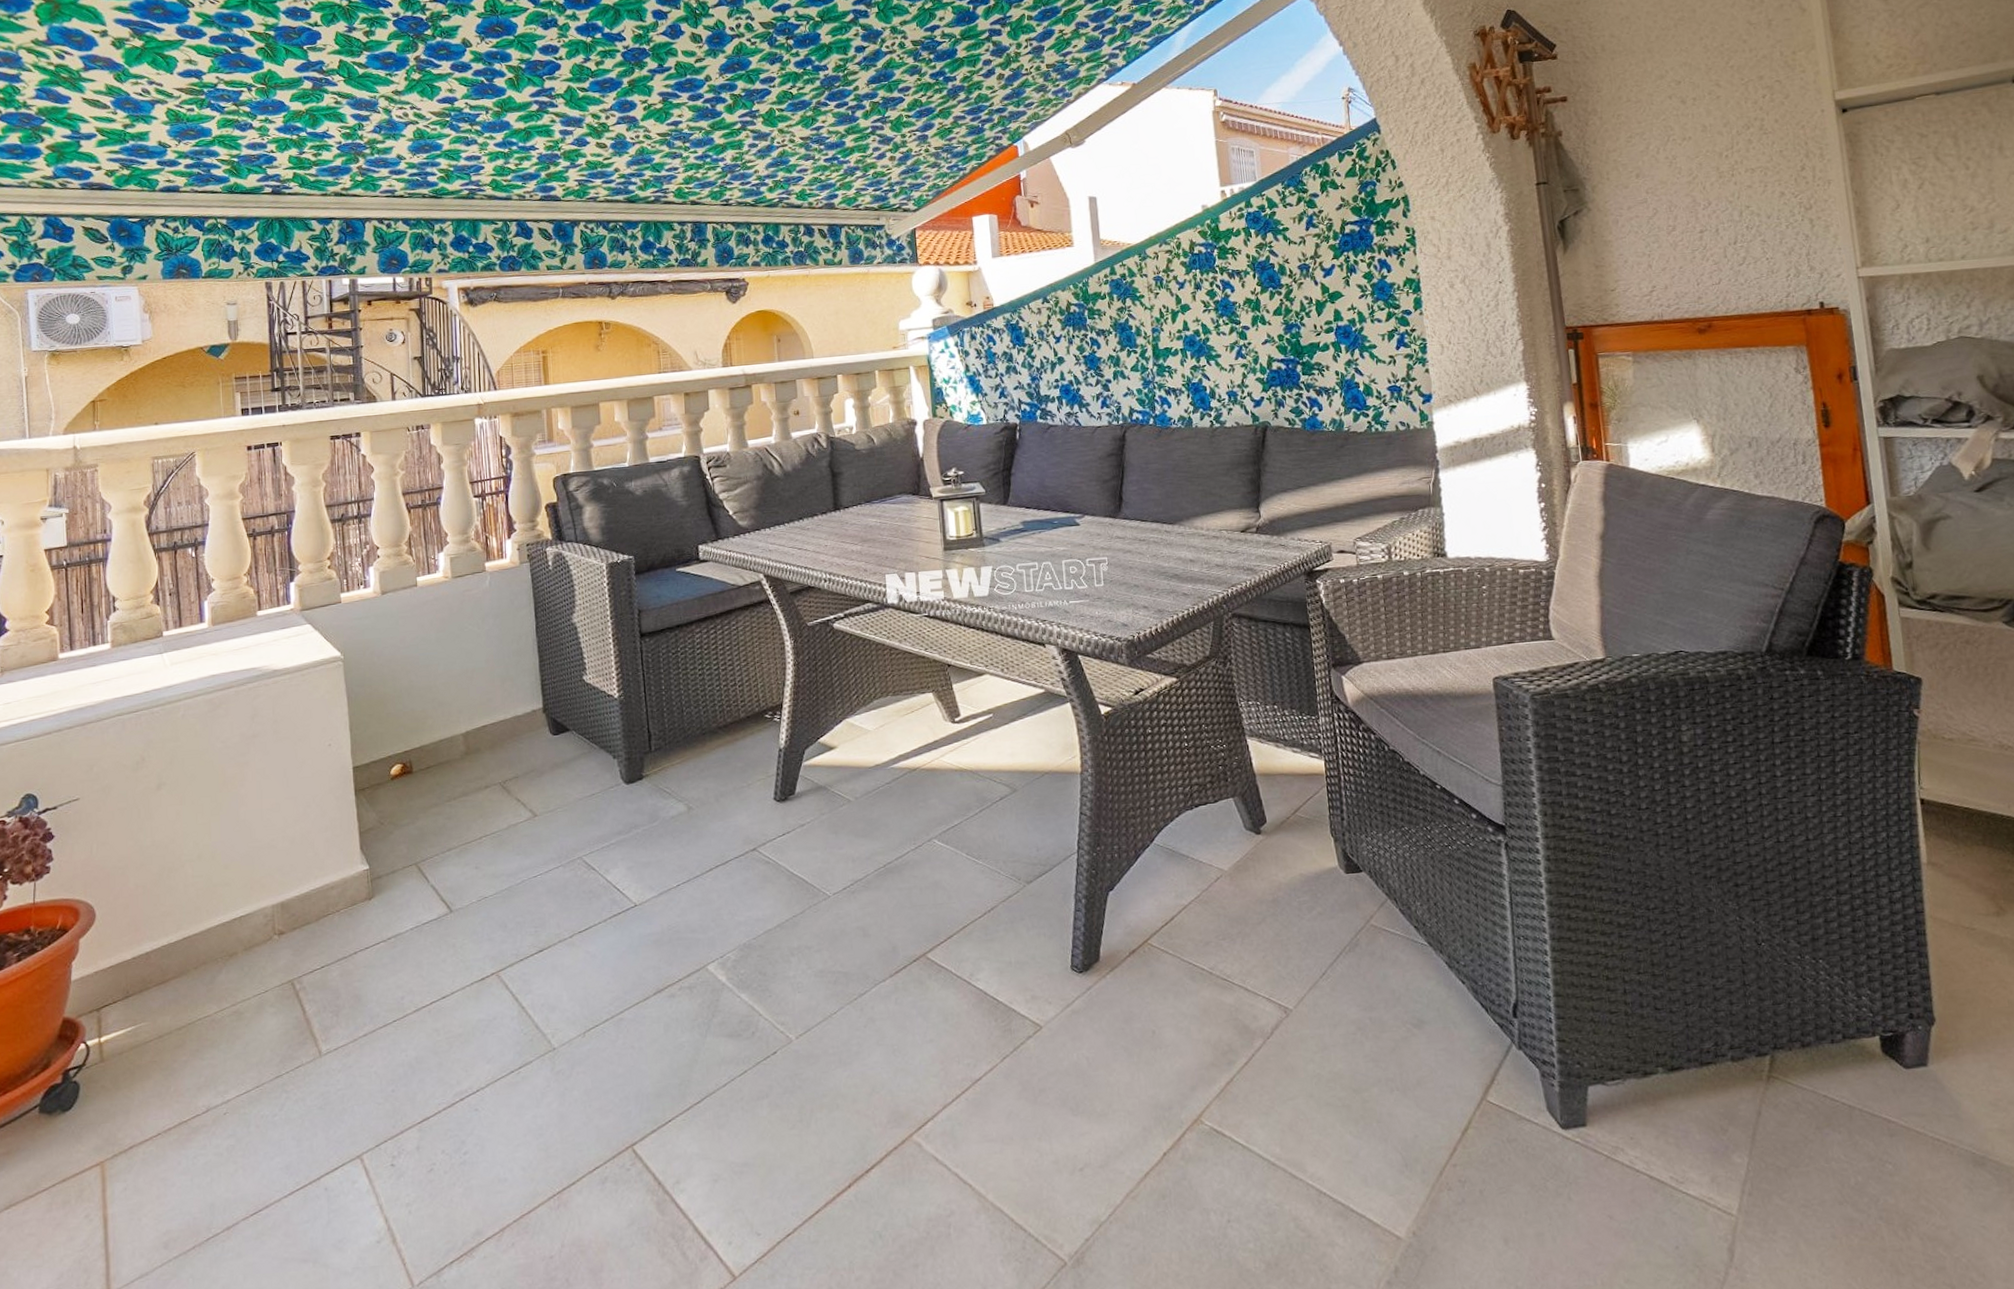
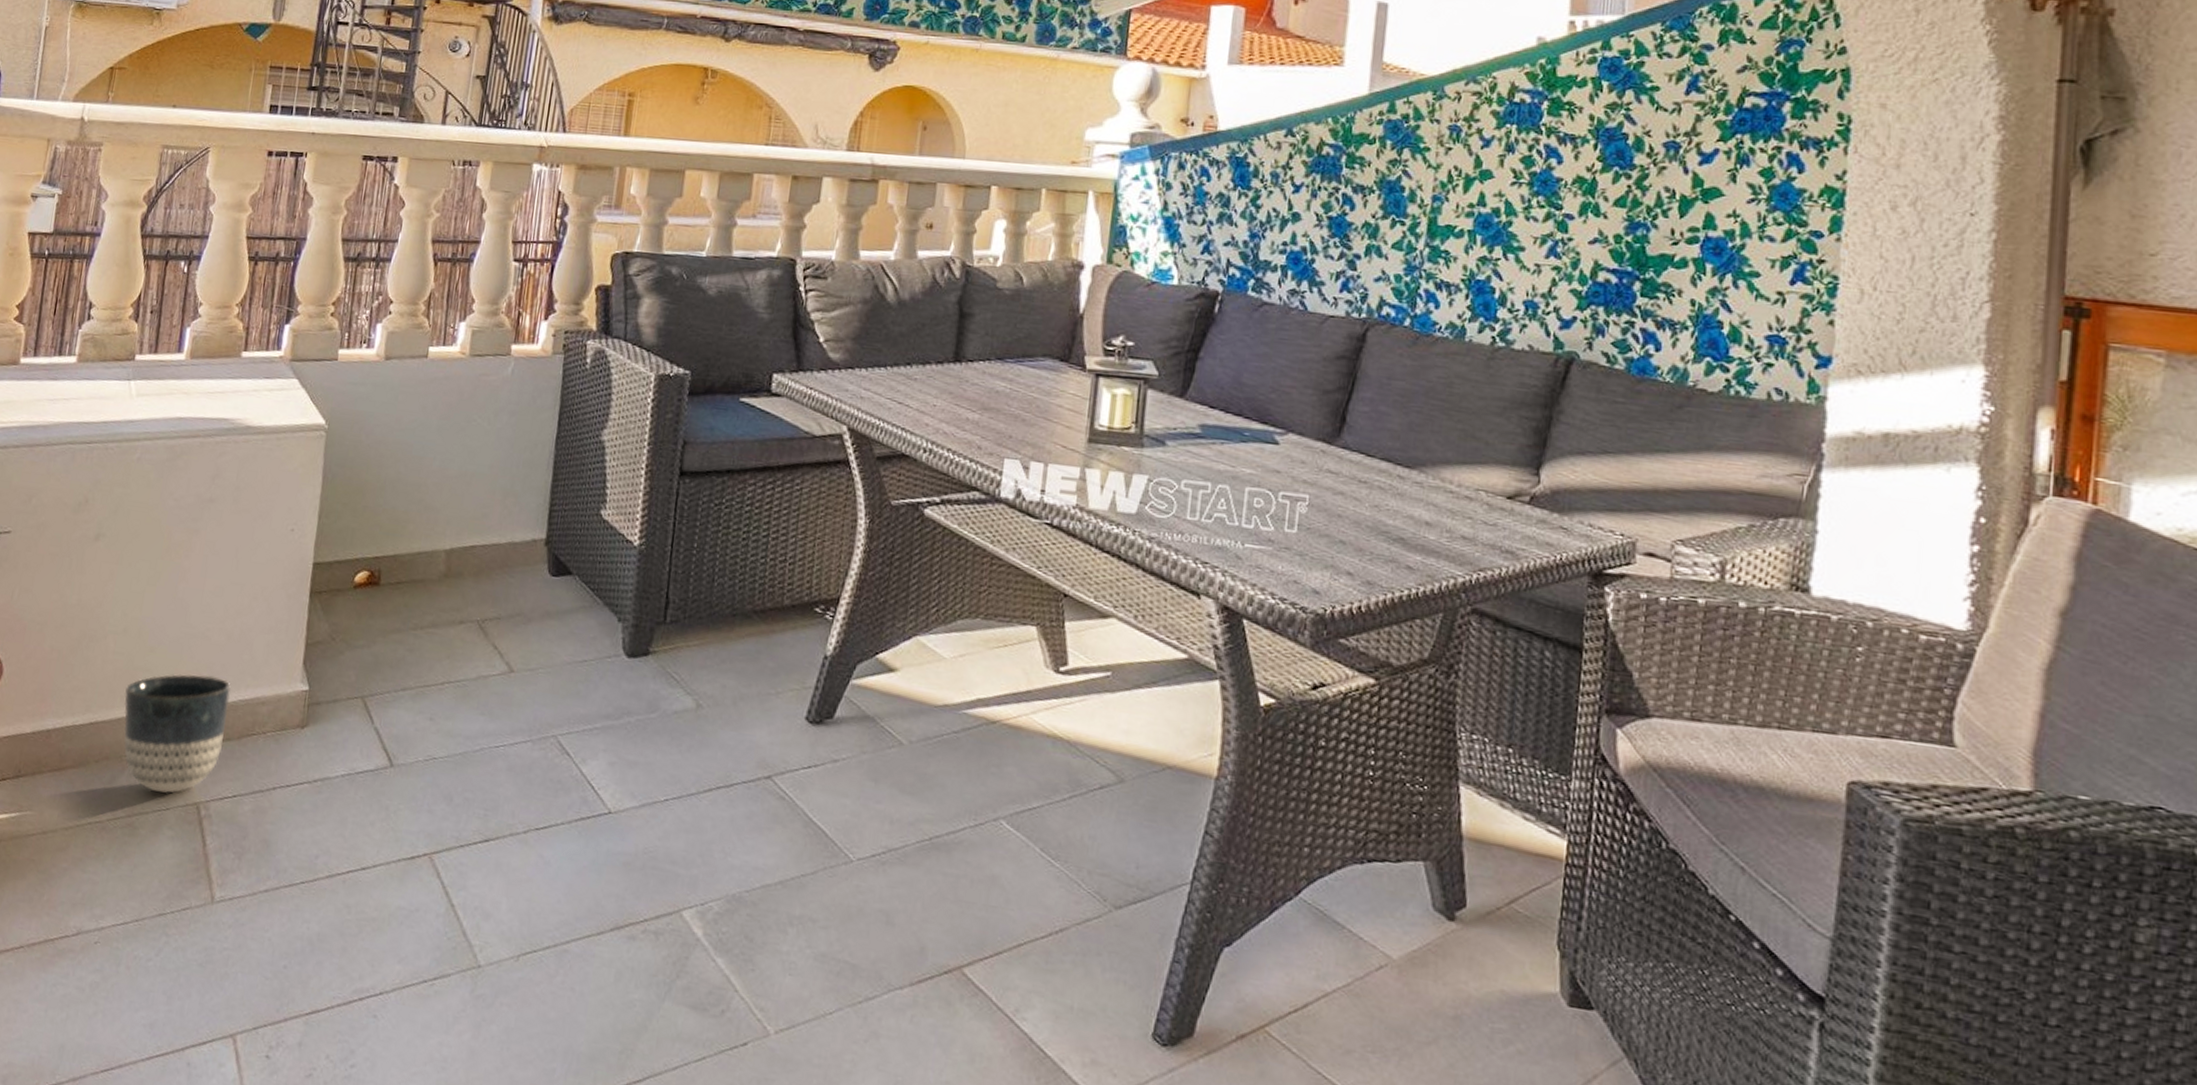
planter: none [210,876,304,980] -> present [123,674,231,794]

